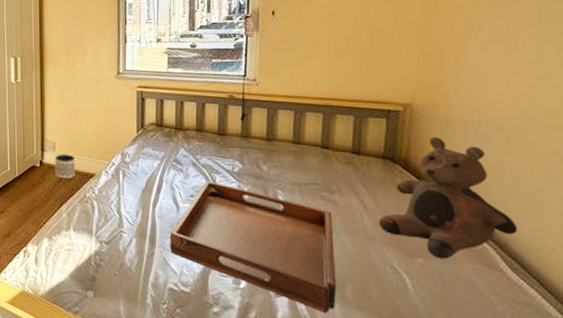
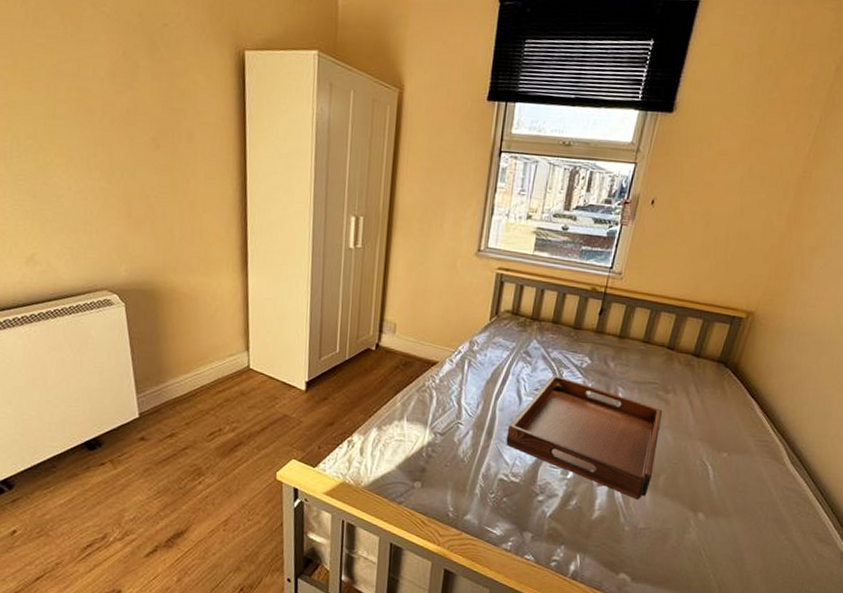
planter: present [55,154,76,179] -> none [392,337,418,366]
teddy bear: present [378,136,519,259] -> none [699,344,806,454]

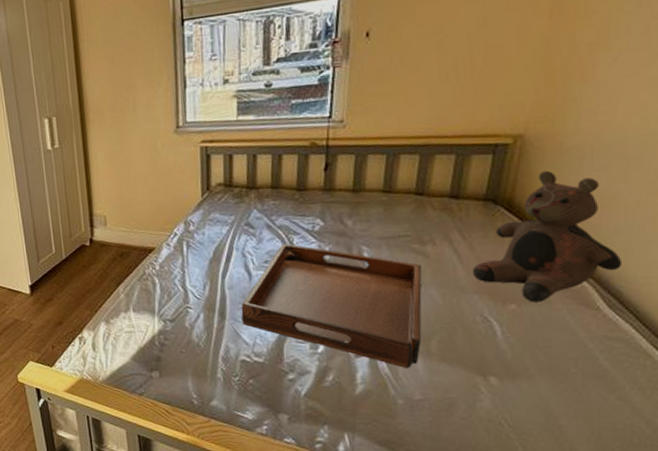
teddy bear: none [699,344,806,454] -> present [472,170,623,302]

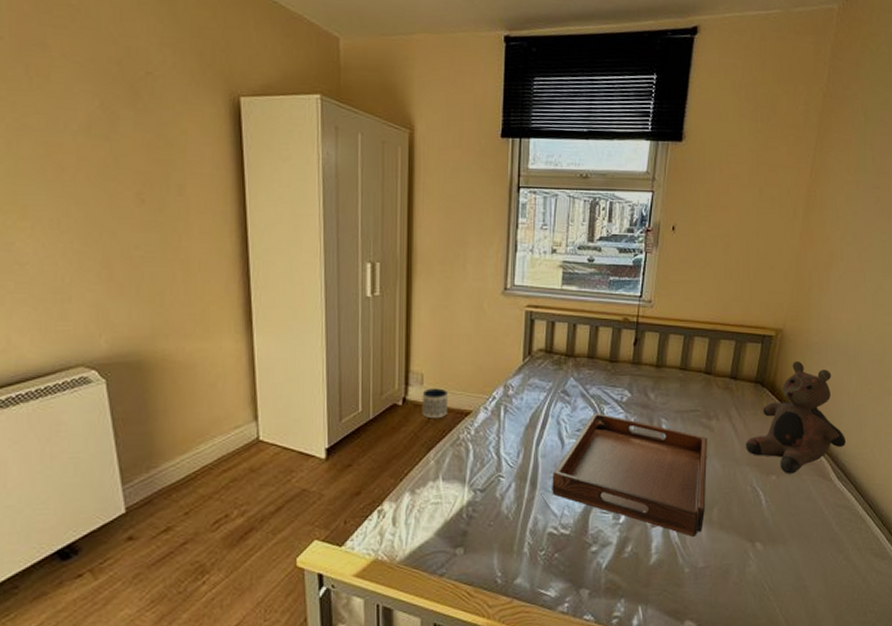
planter: none [107,228,132,257] -> present [422,388,449,419]

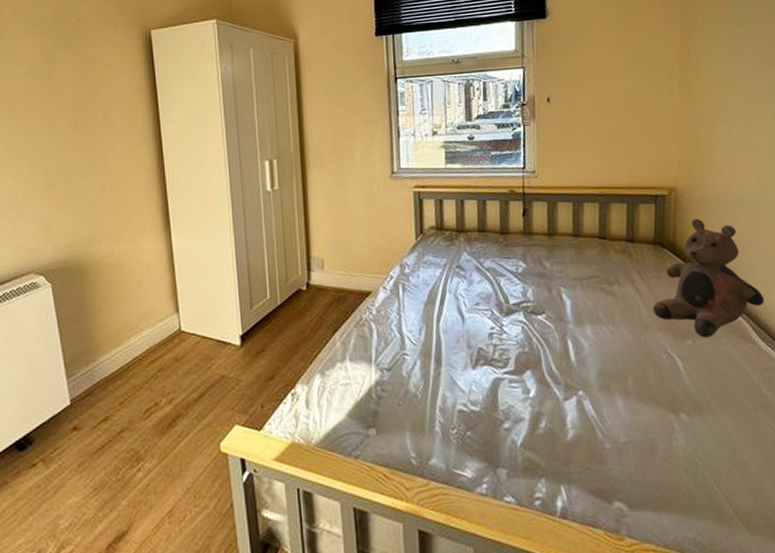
planter: present [422,388,449,419] -> none [324,271,349,302]
serving tray: present [552,413,708,537] -> none [456,285,620,409]

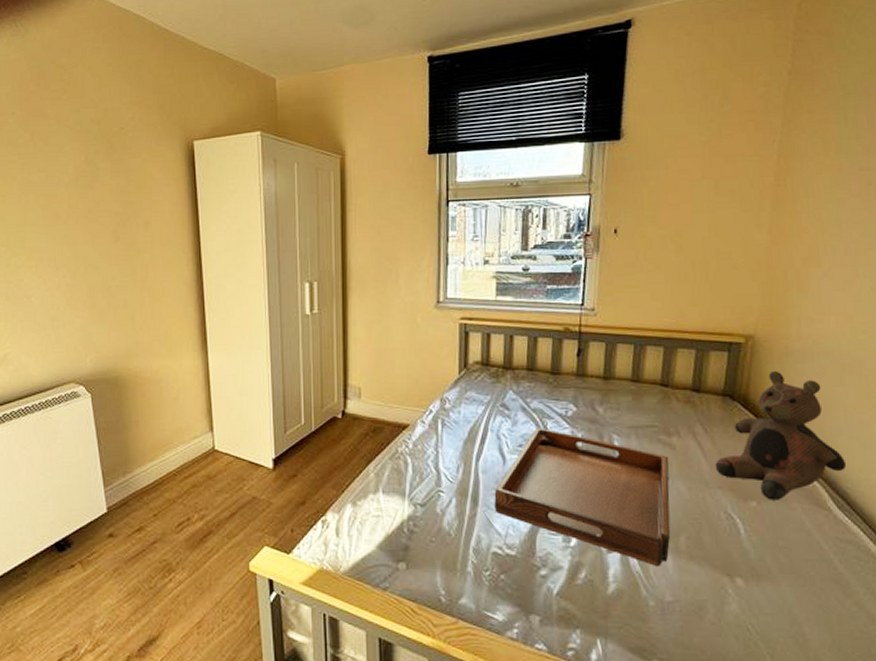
serving tray: none [456,285,620,409] -> present [494,427,671,566]

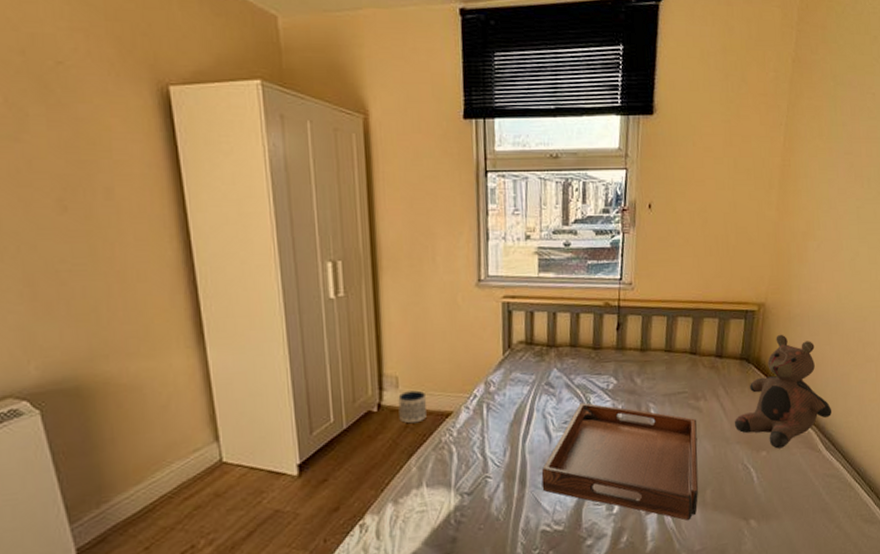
planter: none [360,401,386,432] -> present [398,390,427,424]

